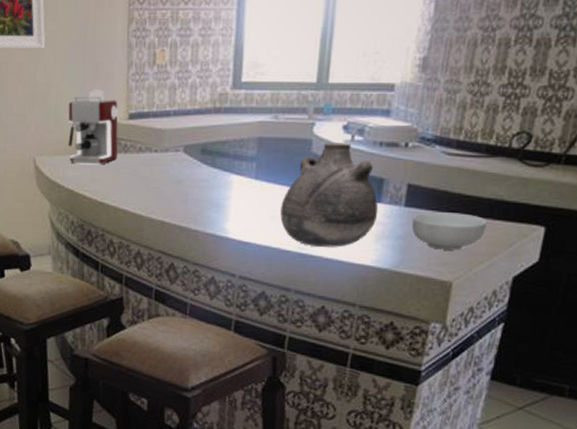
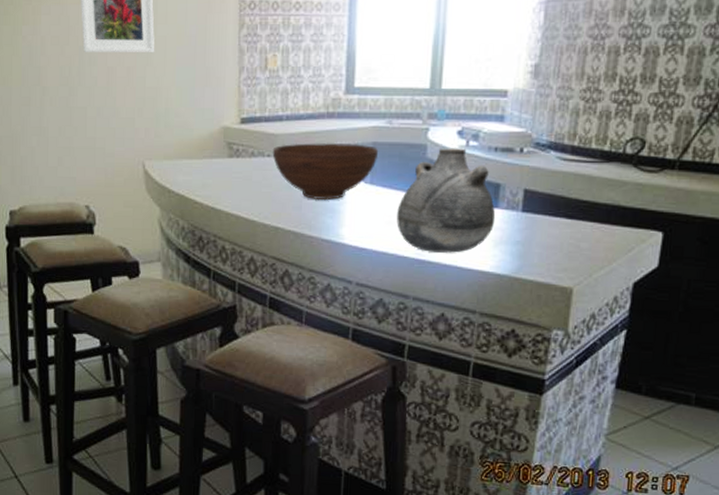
coffee maker: present [68,89,119,165] -> none [178,94,231,169]
fruit bowl: none [159,137,265,196] -> present [272,142,379,201]
cereal bowl: present [411,212,487,250] -> none [529,217,605,256]

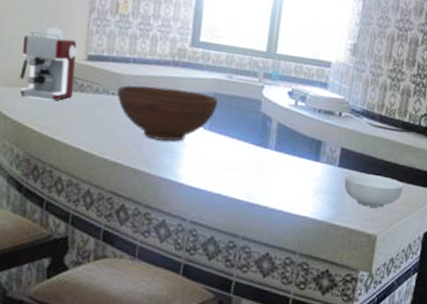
coffee maker: none [178,94,231,169] -> present [19,27,78,100]
vase: present [396,148,496,253] -> none [231,104,317,199]
cereal bowl: none [529,217,605,256] -> present [344,173,403,208]

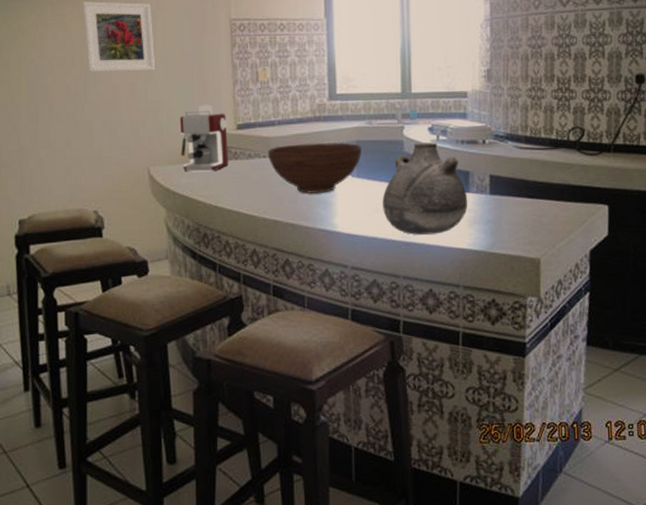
vase: none [231,104,317,199] -> present [382,142,468,235]
cereal bowl: present [344,173,403,208] -> none [498,197,561,231]

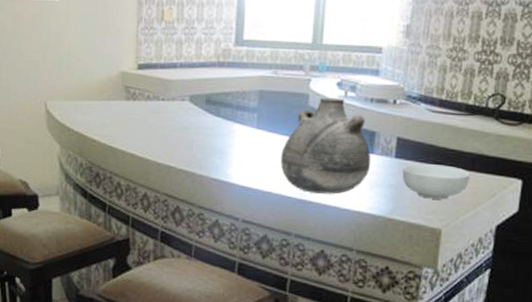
coffee maker: present [179,104,228,172] -> none [79,41,129,110]
fruit bowl: present [267,142,362,194] -> none [166,88,265,143]
cereal bowl: none [498,197,561,231] -> present [402,163,470,200]

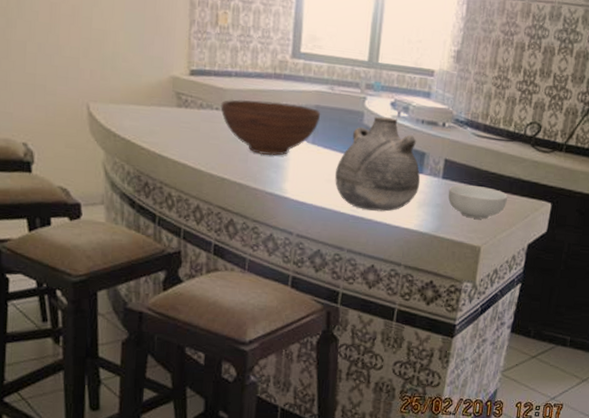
fruit bowl: none [166,88,265,143] -> present [220,99,321,156]

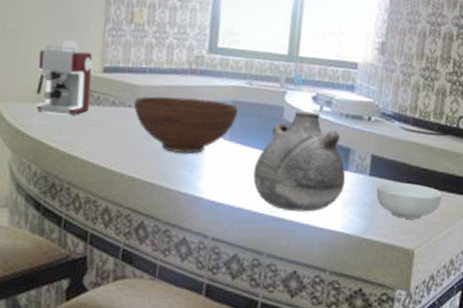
coffee maker: none [125,42,180,117] -> present [36,40,93,115]

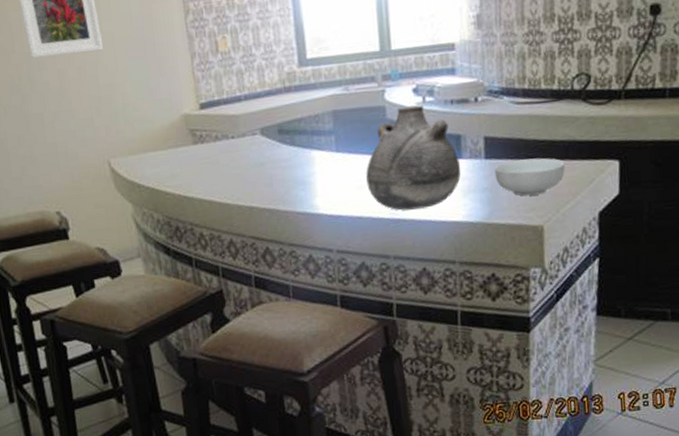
coffee maker: present [36,40,93,115] -> none [136,83,194,161]
fruit bowl: present [133,95,239,154] -> none [235,114,340,175]

